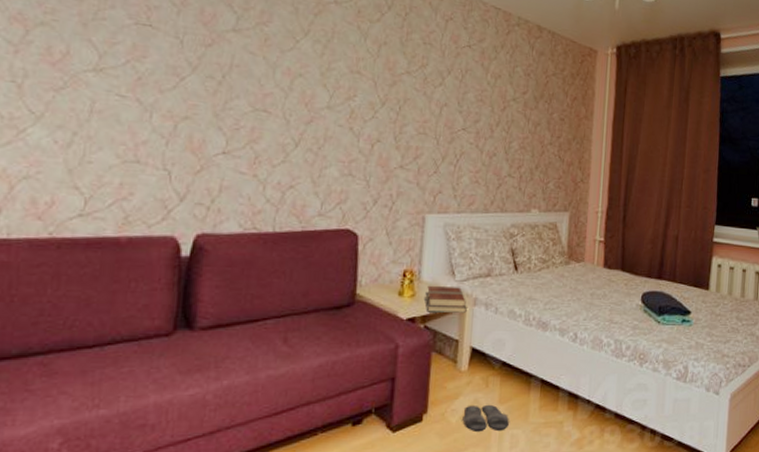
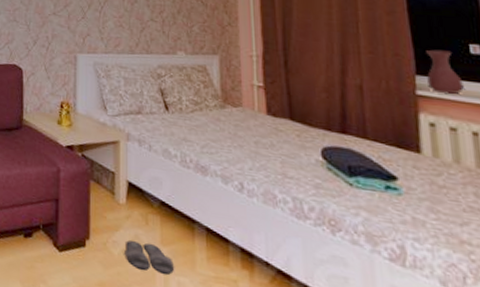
books: present [425,285,467,313] -> none [81,117,121,147]
vase: none [722,203,743,239] -> present [426,49,464,94]

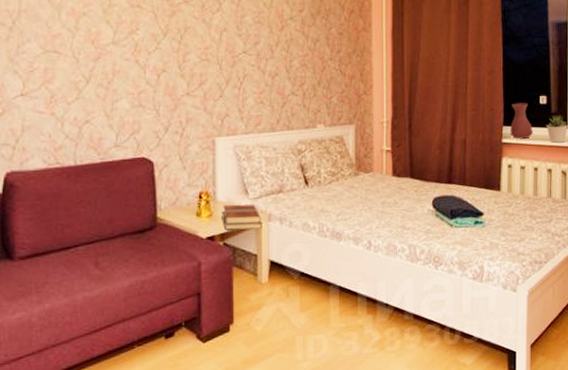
books: none [81,117,121,147] -> present [222,204,262,230]
slippers: present [124,240,174,275] -> none [267,312,311,338]

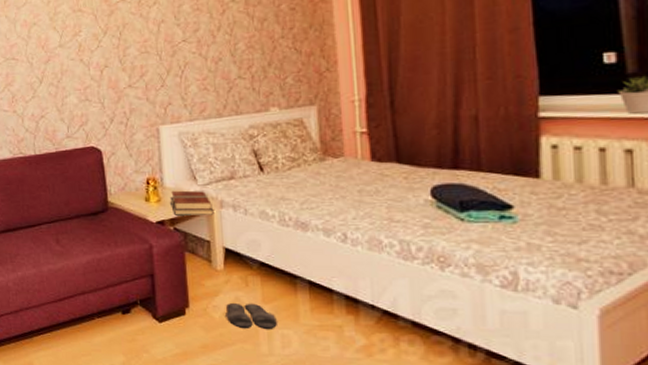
slippers: none [267,312,311,338] -> present [225,302,277,329]
vase: present [510,103,533,139] -> none [552,63,593,111]

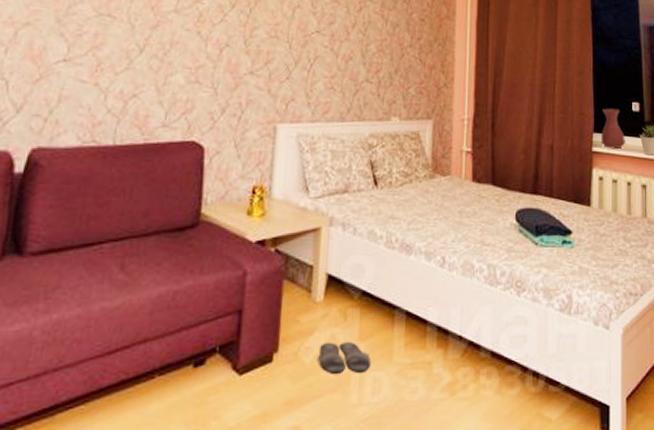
books: present [170,190,214,216] -> none [276,203,322,234]
vase: none [552,63,593,111] -> present [601,108,625,149]

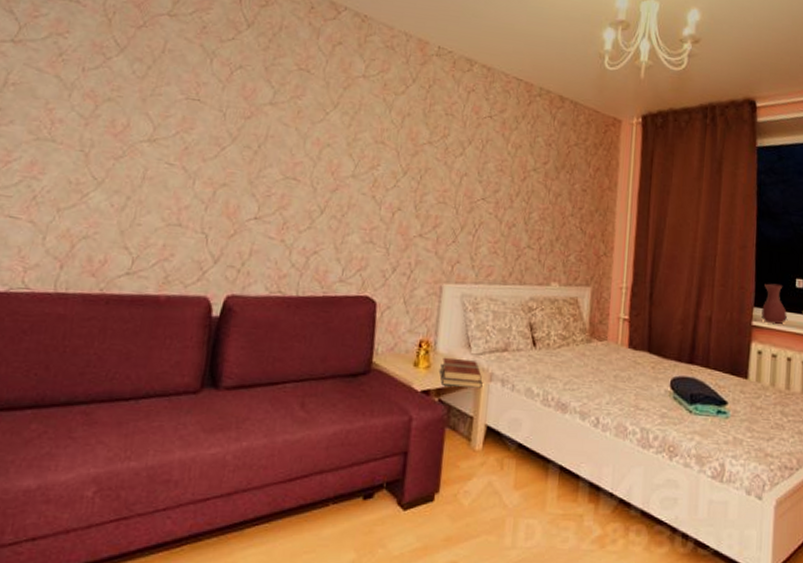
books: none [276,203,322,234] -> present [440,357,483,388]
slippers: present [318,341,371,374] -> none [475,487,525,518]

